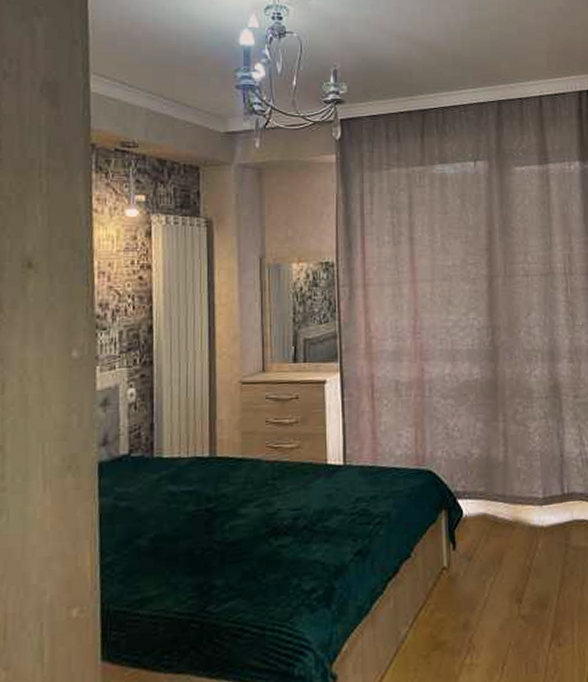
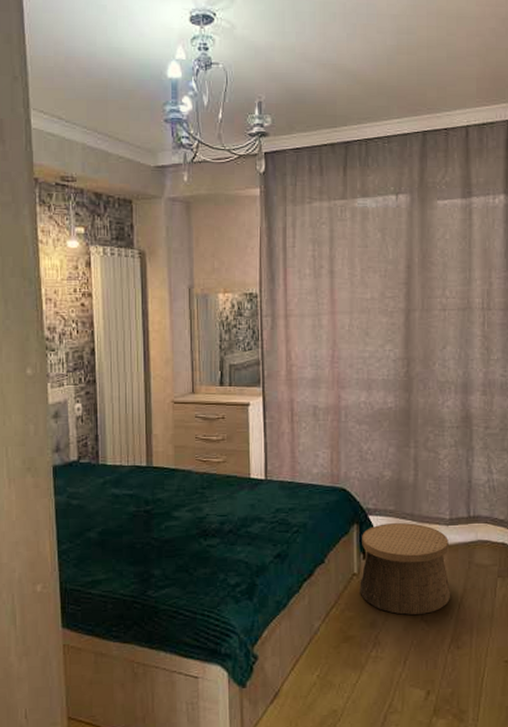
basket: none [450,505,548,611] -> present [360,523,450,615]

